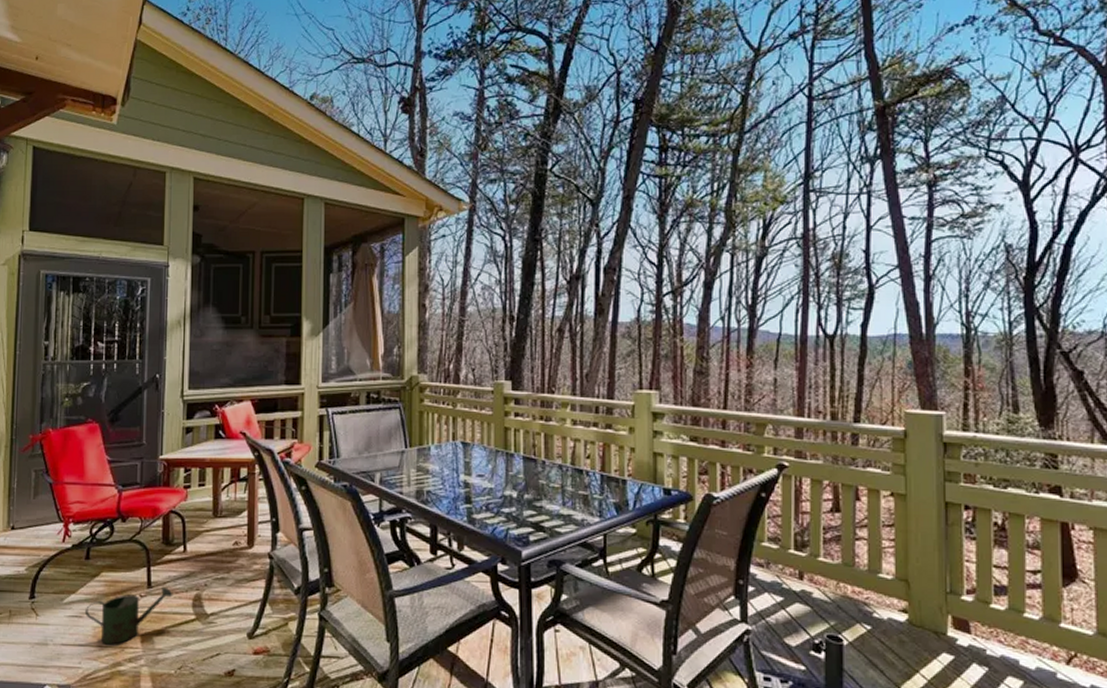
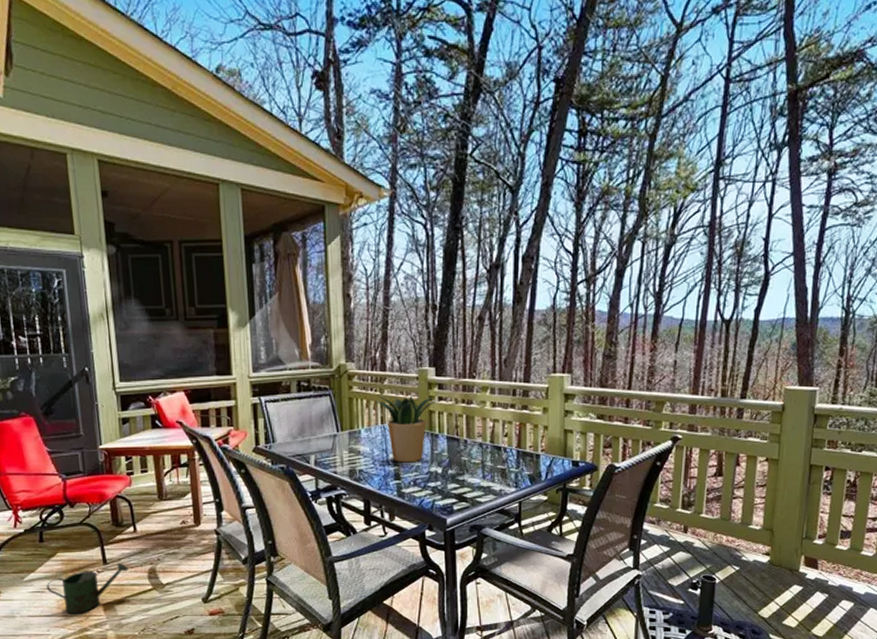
potted plant: none [446,410,517,485] -> present [375,395,441,463]

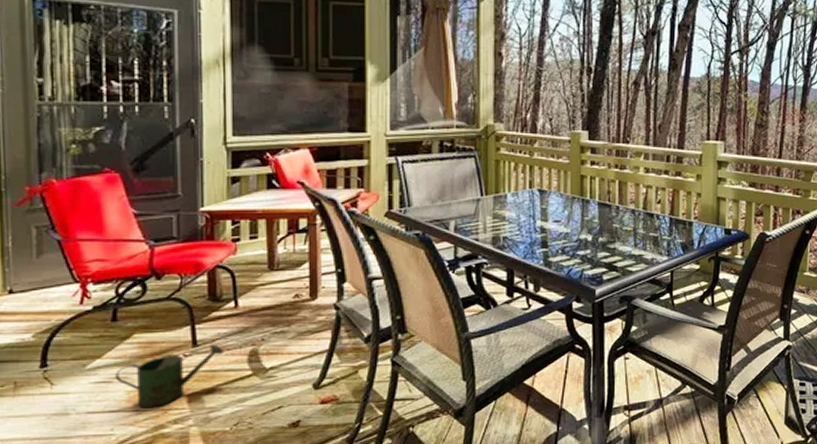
potted plant: present [375,395,441,463] -> none [523,158,593,230]

